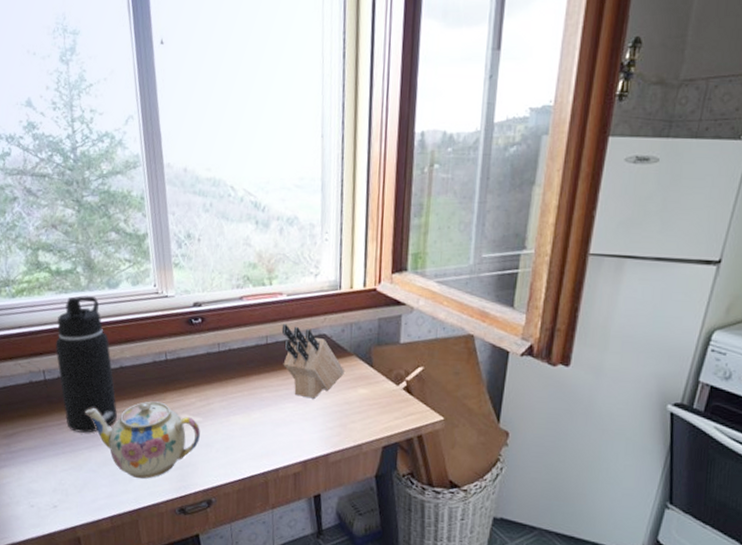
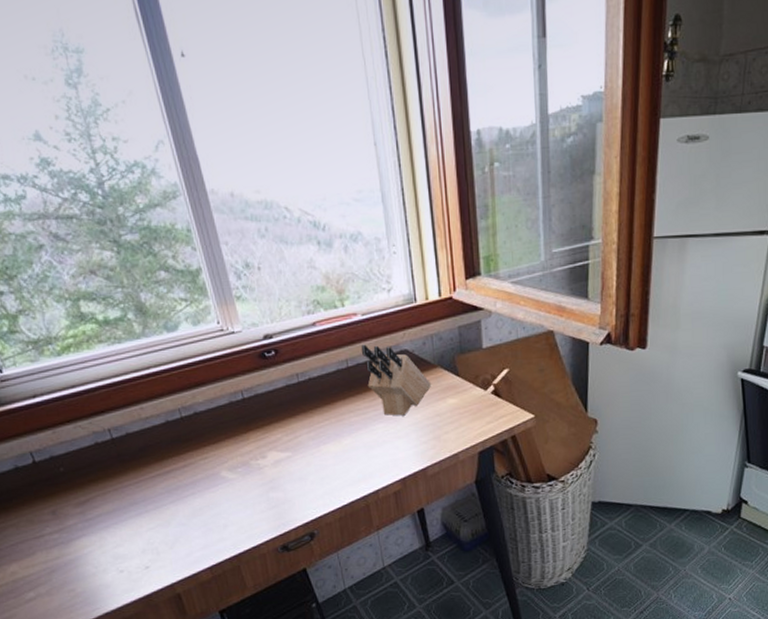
water bottle: present [55,295,117,433] -> none [115,342,199,488]
teapot: present [84,401,200,479] -> none [162,443,292,524]

